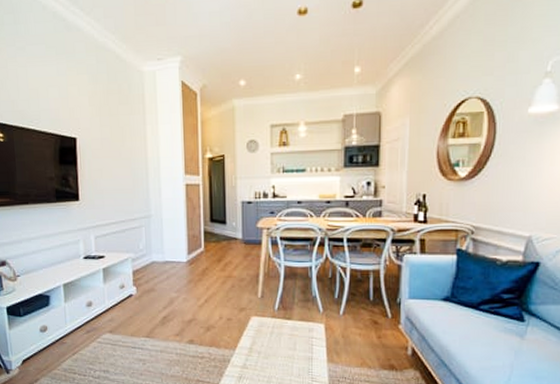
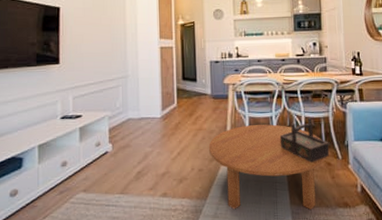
coffee table: none [238,275,373,370] -> present [208,124,327,211]
decorative box: none [319,270,378,319] -> present [279,118,330,163]

